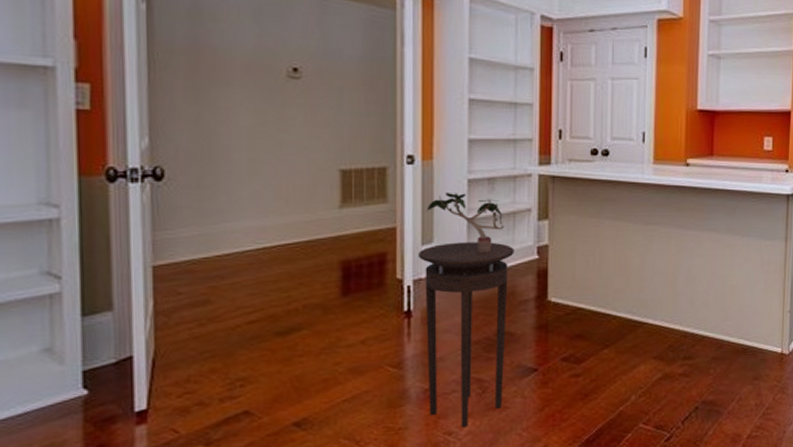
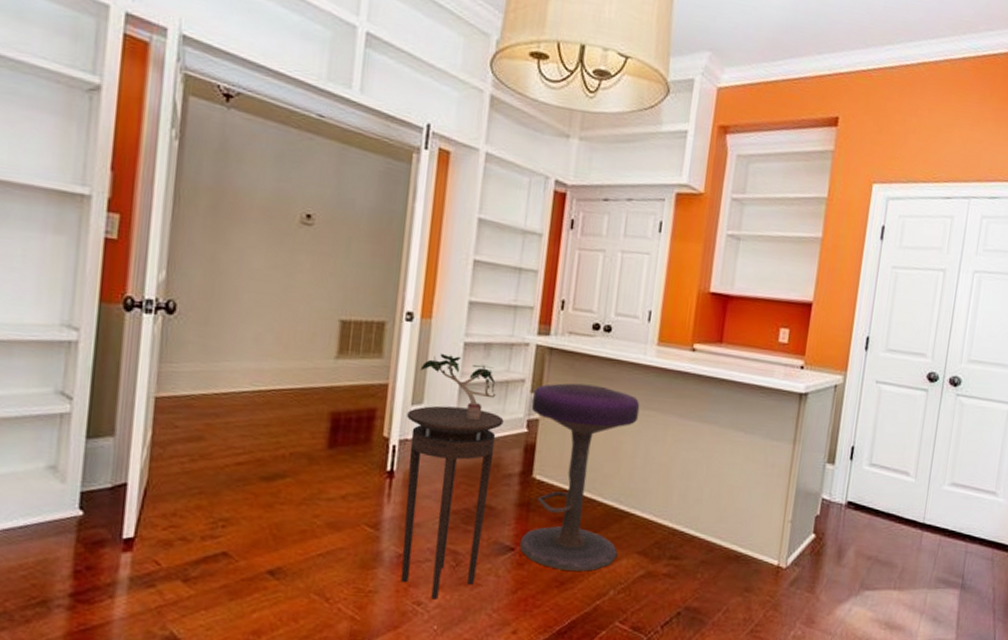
stool: none [539,207,643,383] -> present [519,383,640,572]

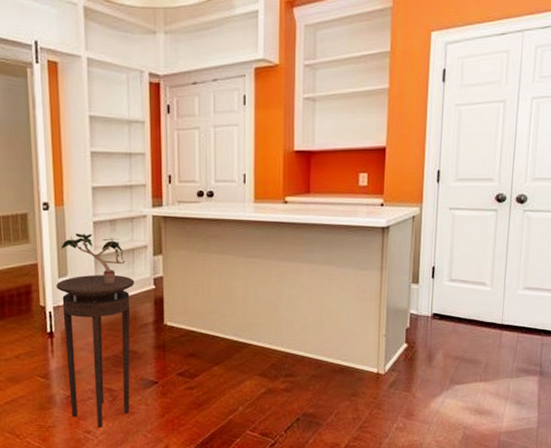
stool: present [519,383,640,572] -> none [155,243,246,395]

